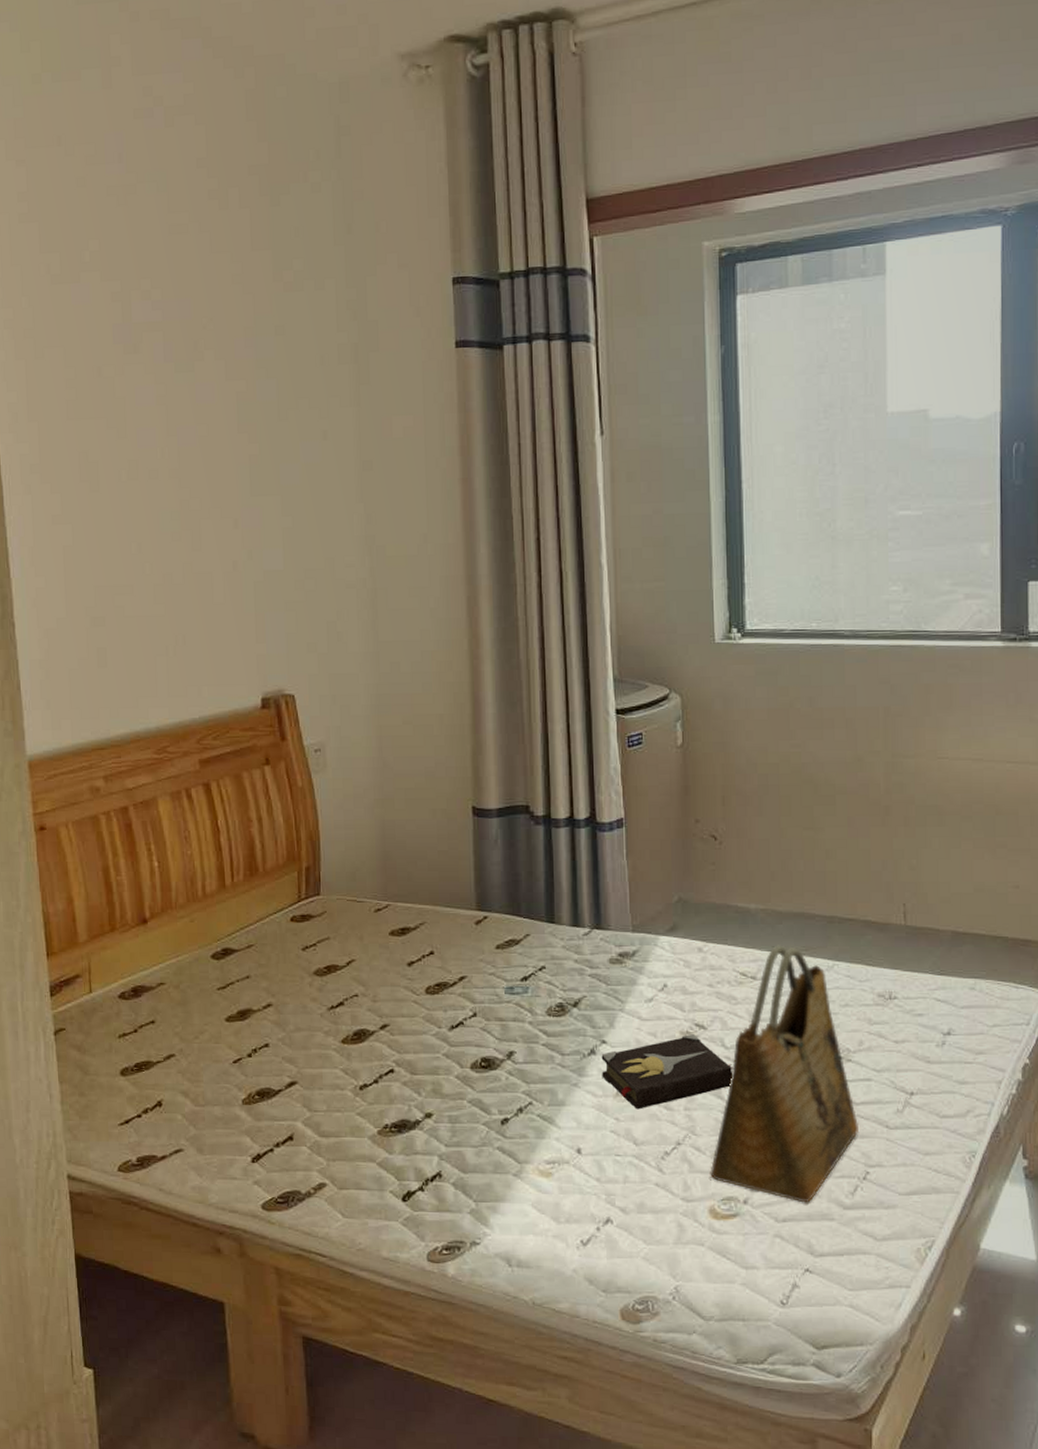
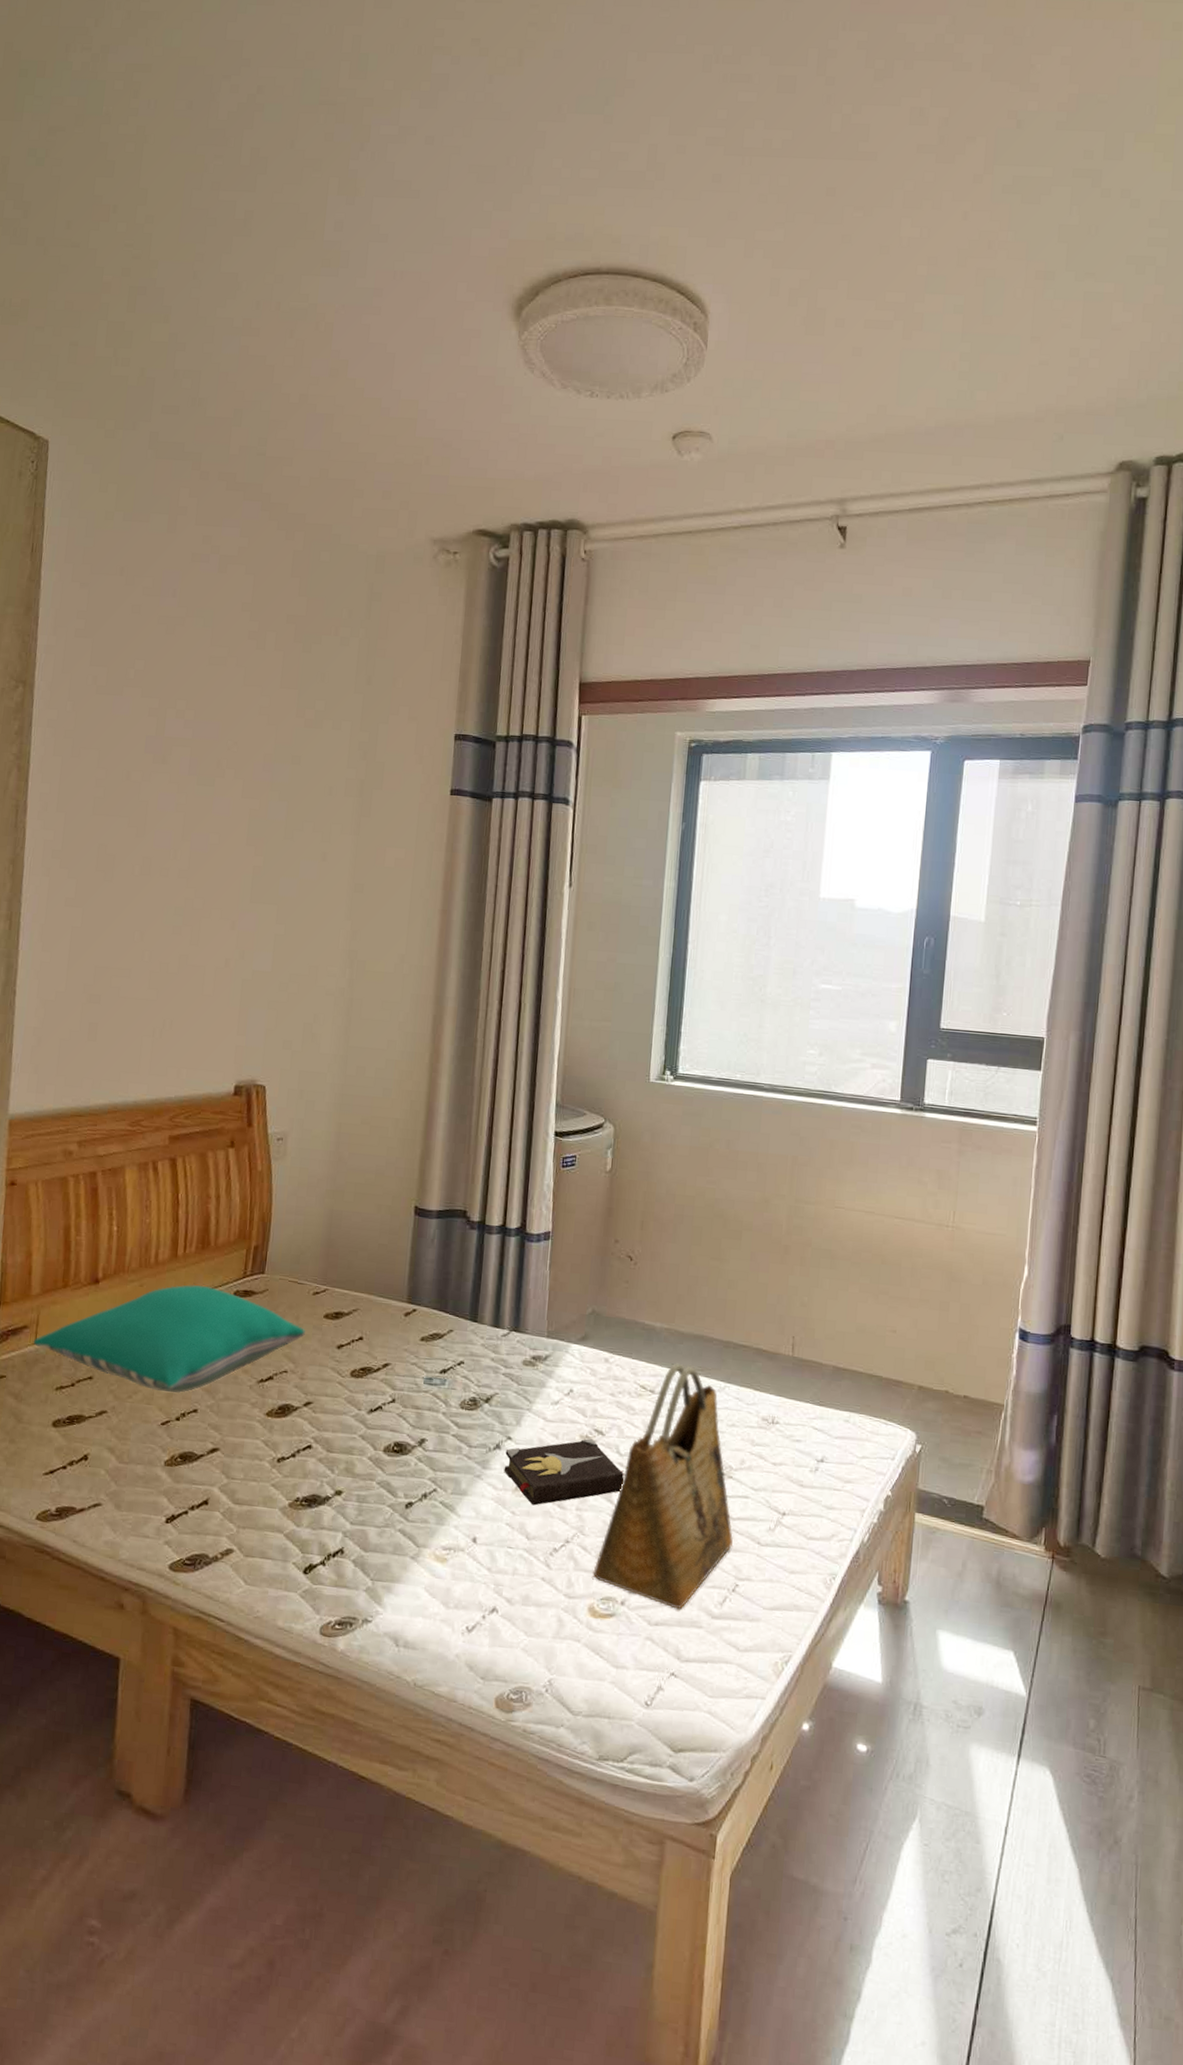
pillow: none [88,914,371,1029] -> present [33,1284,305,1394]

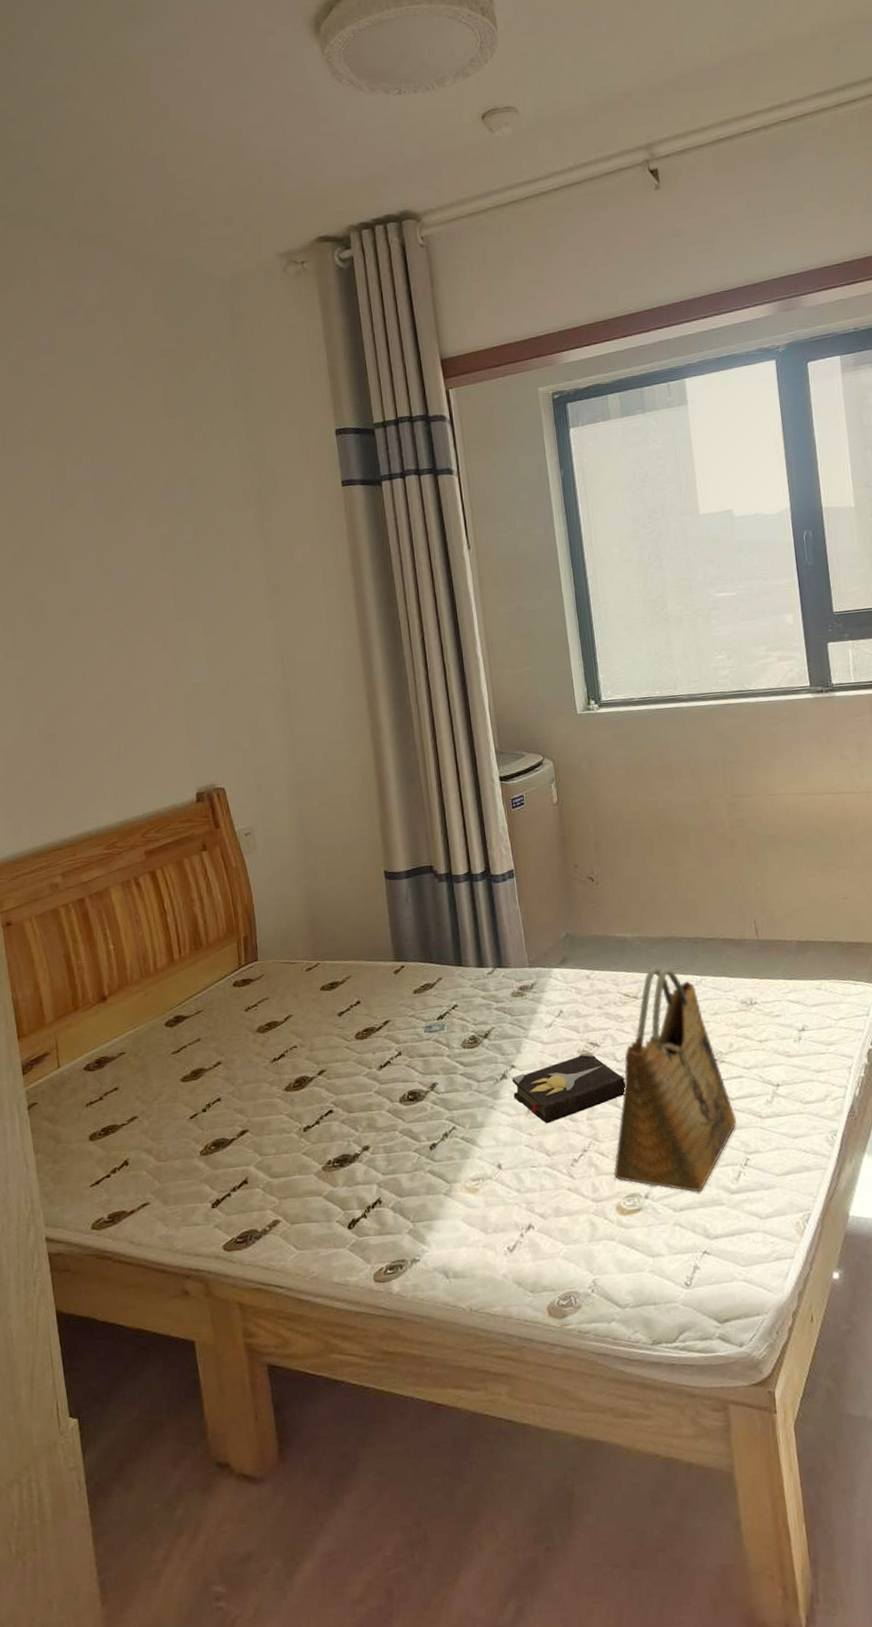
pillow: present [33,1284,305,1394] -> none [56,982,306,1089]

